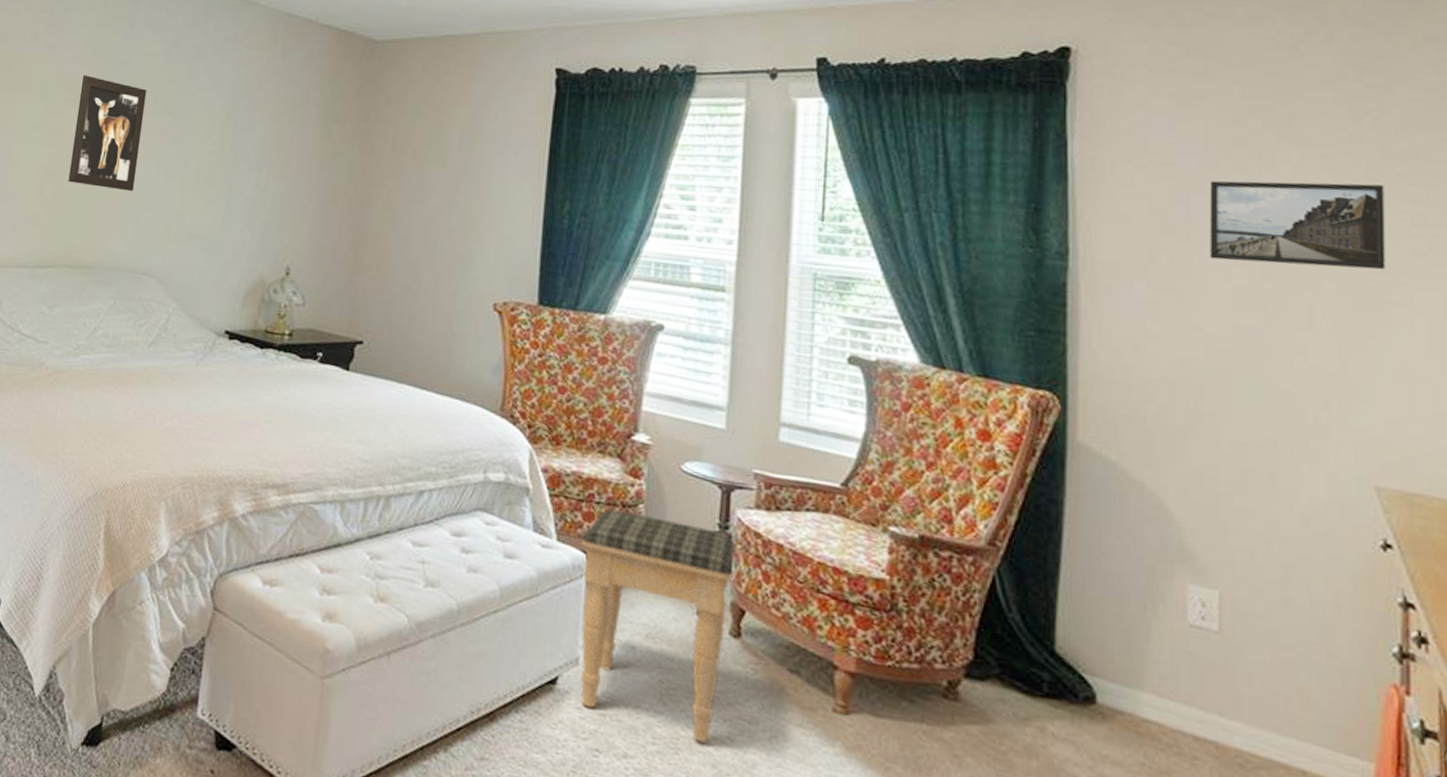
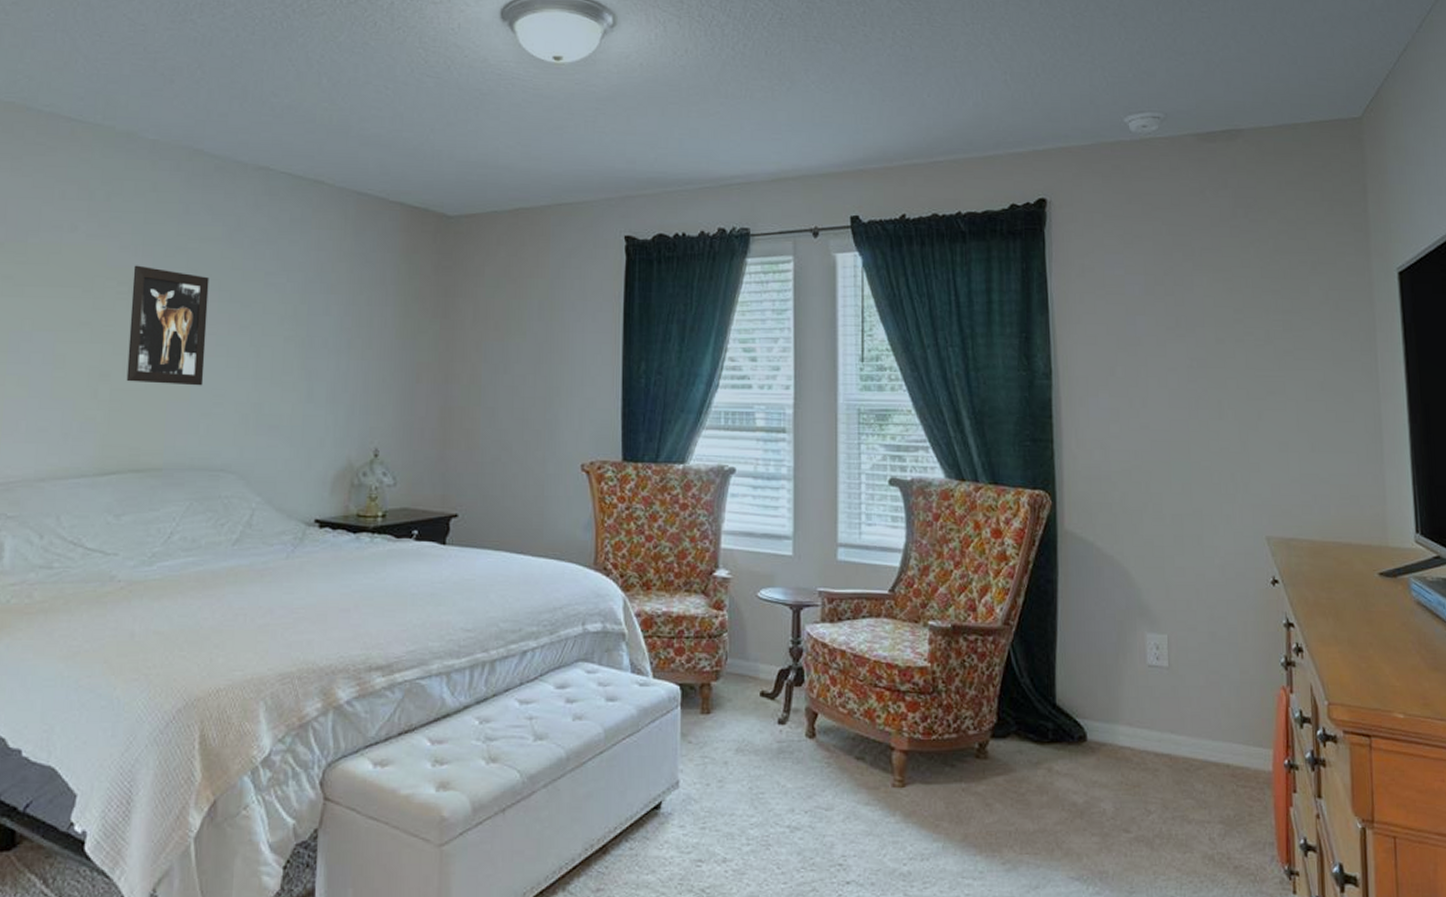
footstool: present [580,508,736,743] -> none [674,641,807,835]
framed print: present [1210,180,1386,270] -> none [1149,300,1267,369]

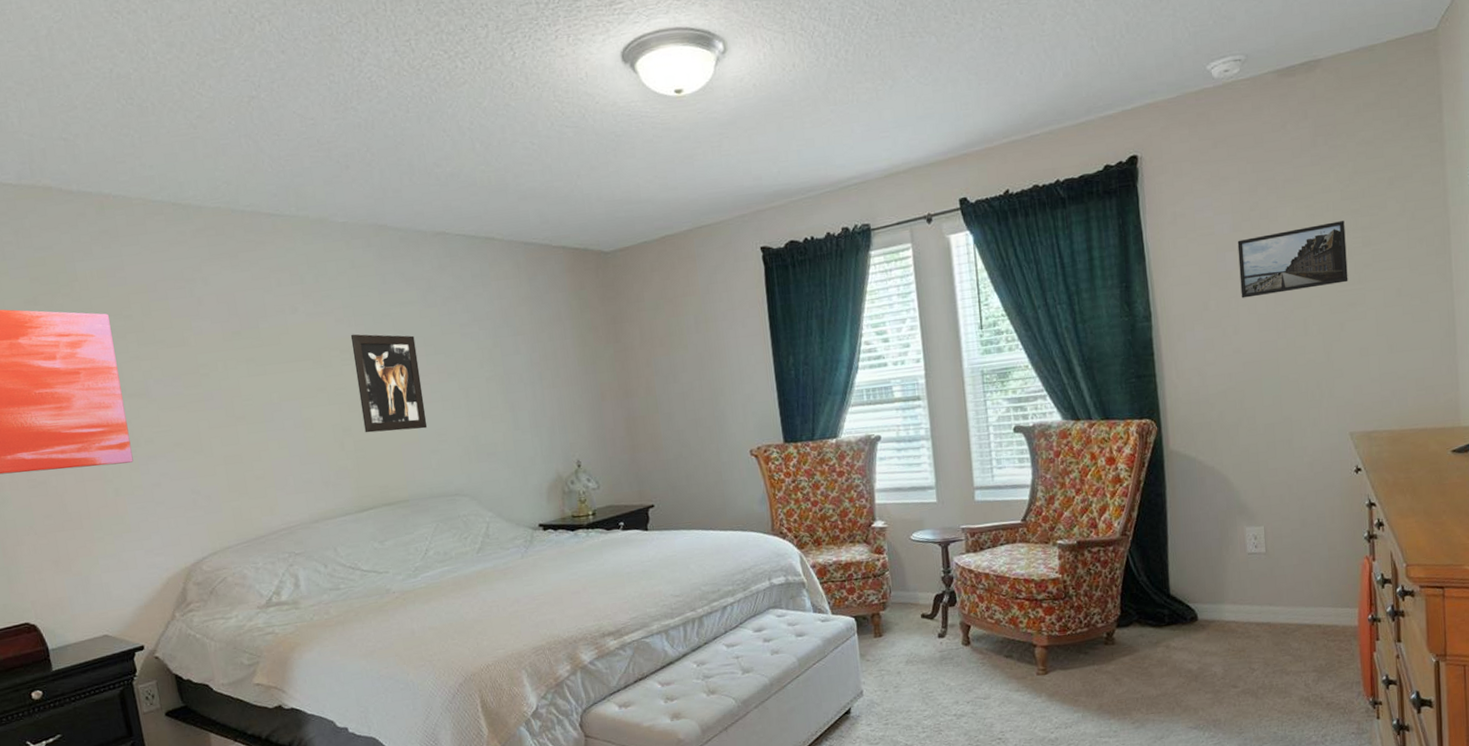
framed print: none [1149,300,1267,369] -> present [1237,221,1348,298]

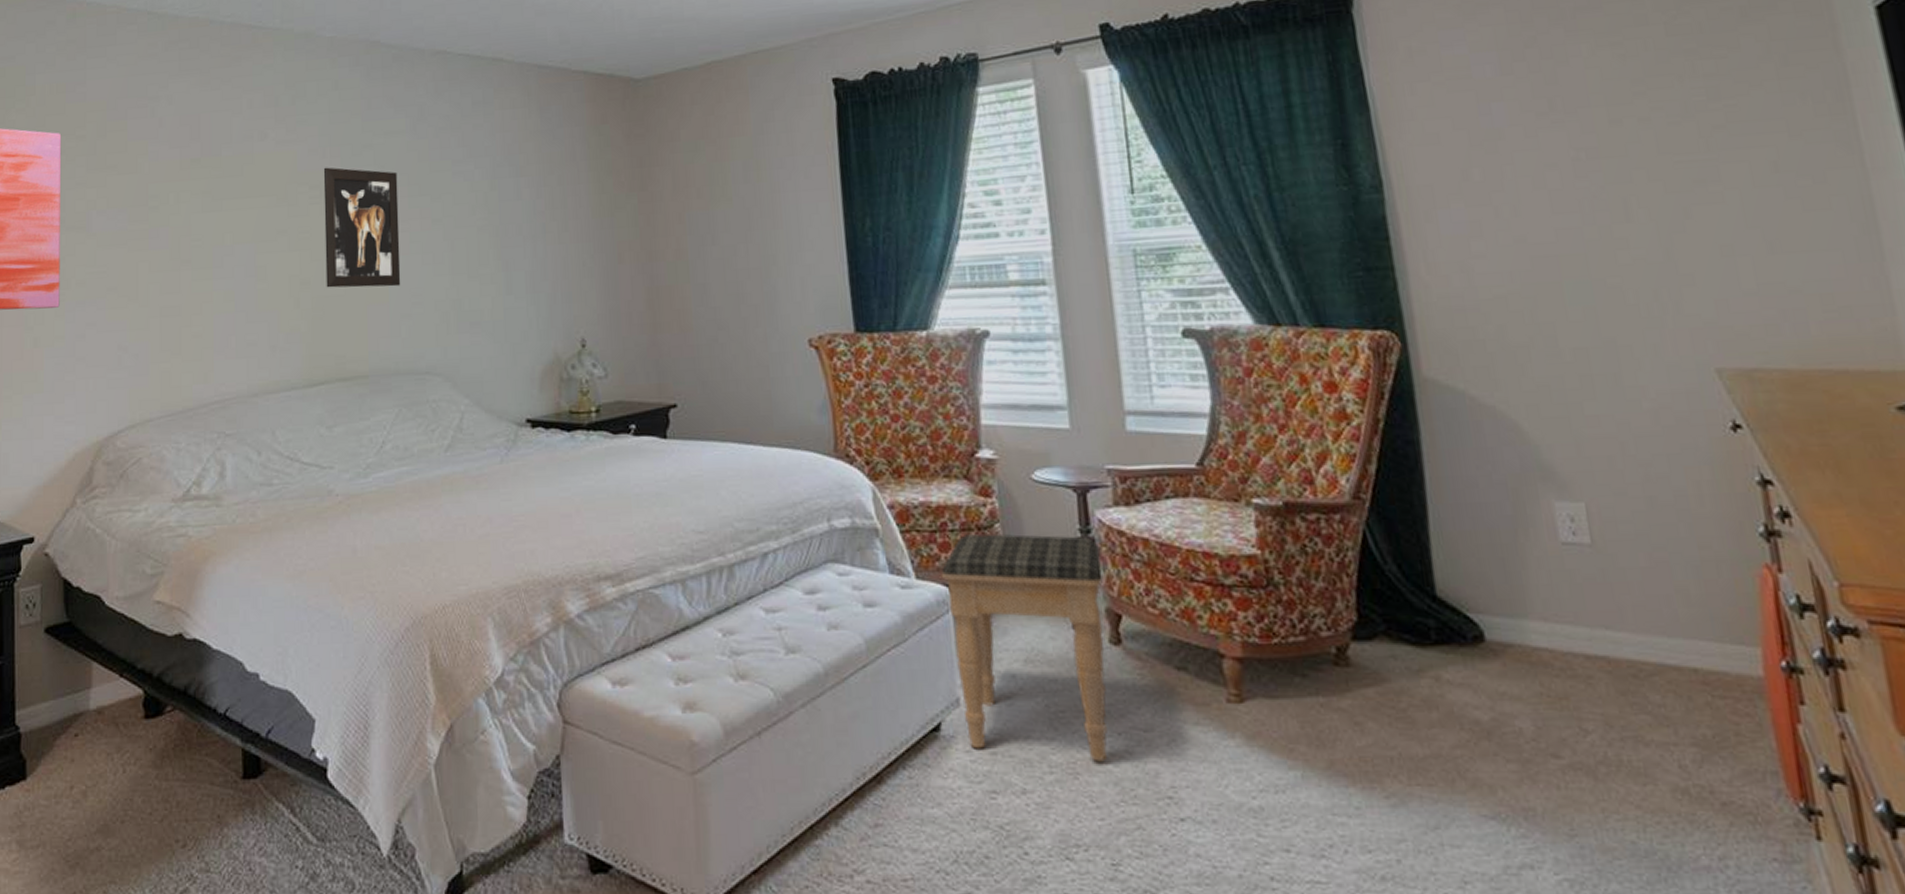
footstool: none [849,576,960,723] -> present [941,534,1108,761]
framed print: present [1237,221,1348,298] -> none [1508,64,1690,167]

